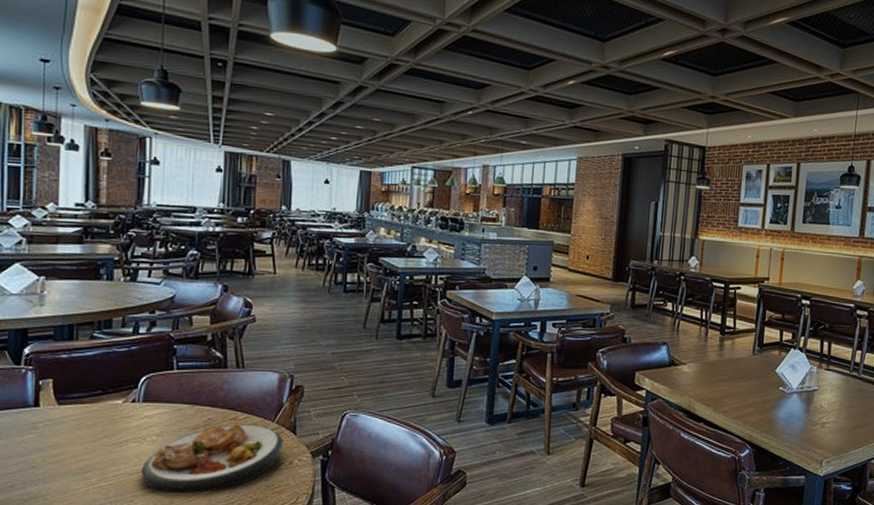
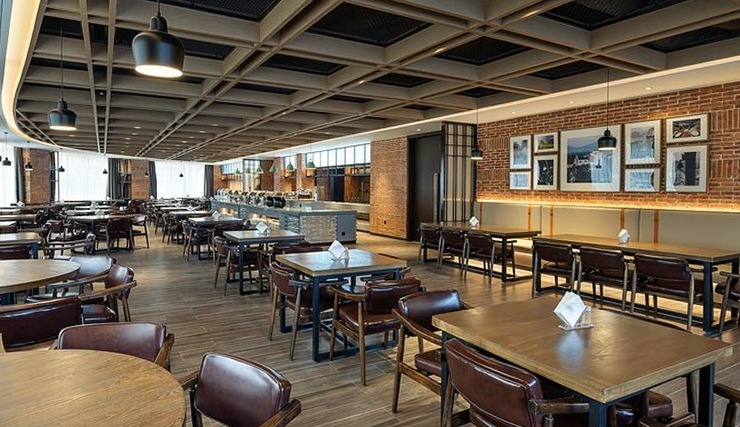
plate: present [140,424,283,494] -> none [63,364,162,419]

